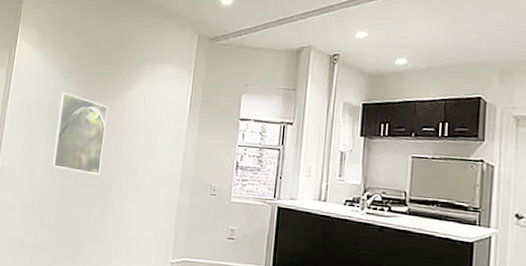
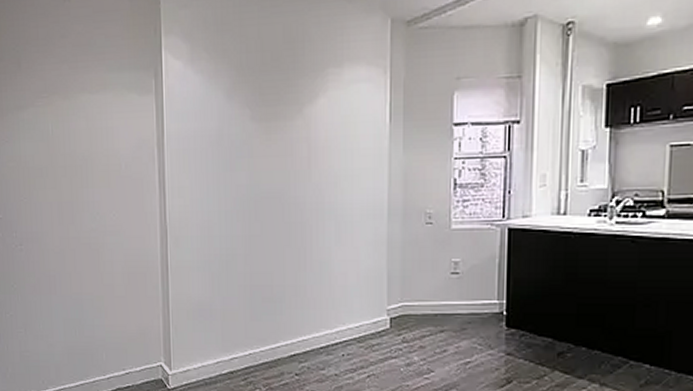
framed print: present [51,92,108,175] -> none [227,117,289,217]

